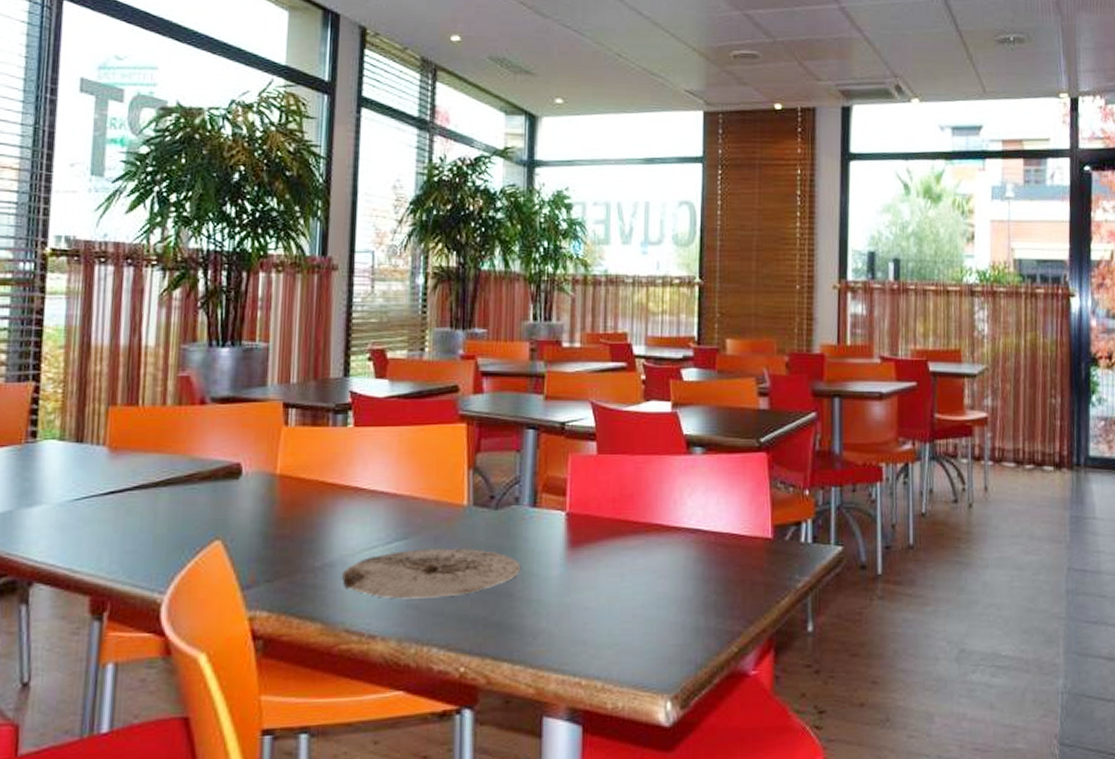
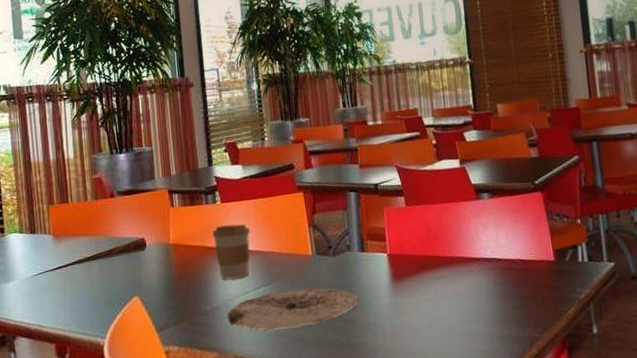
coffee cup: none [336,456,390,528] -> present [212,224,251,280]

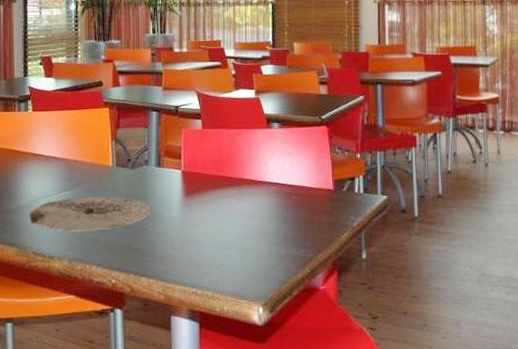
coffee cup: present [212,224,251,280] -> none [22,132,58,182]

